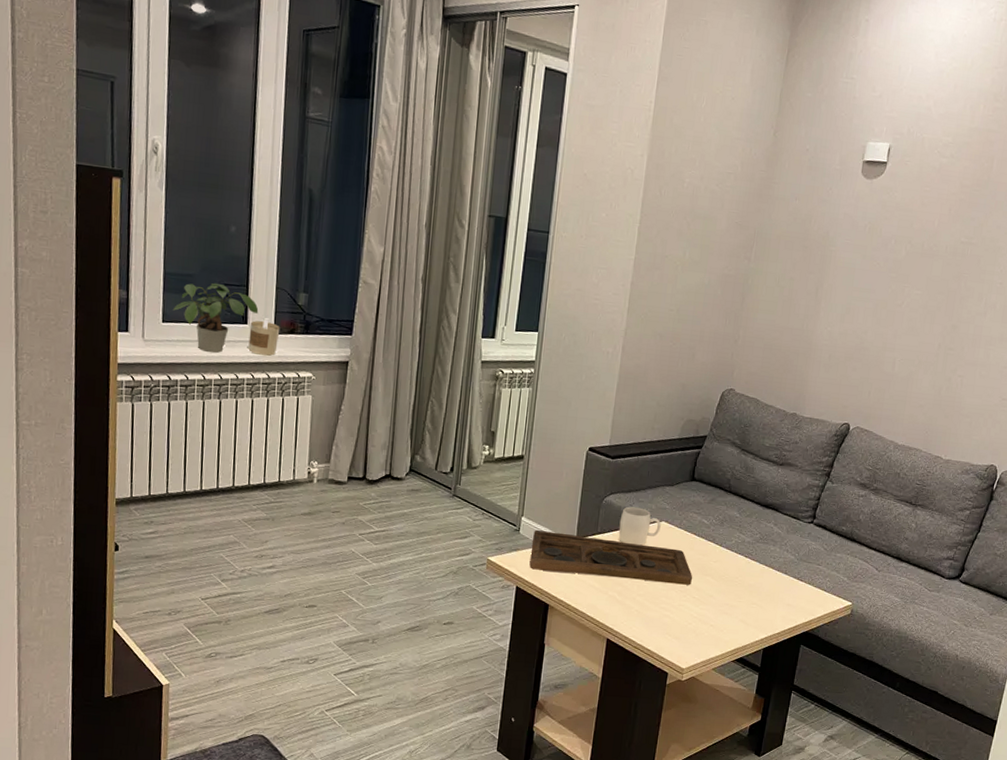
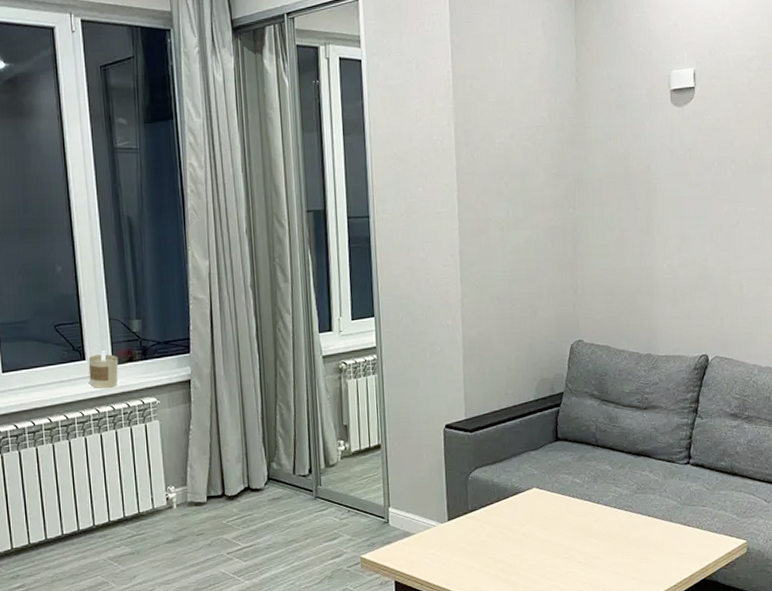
potted plant: present [173,282,259,354] -> none [11,324,95,395]
decorative tray: present [529,529,693,585] -> none [403,514,576,561]
mug: present [618,506,661,546] -> none [489,477,533,518]

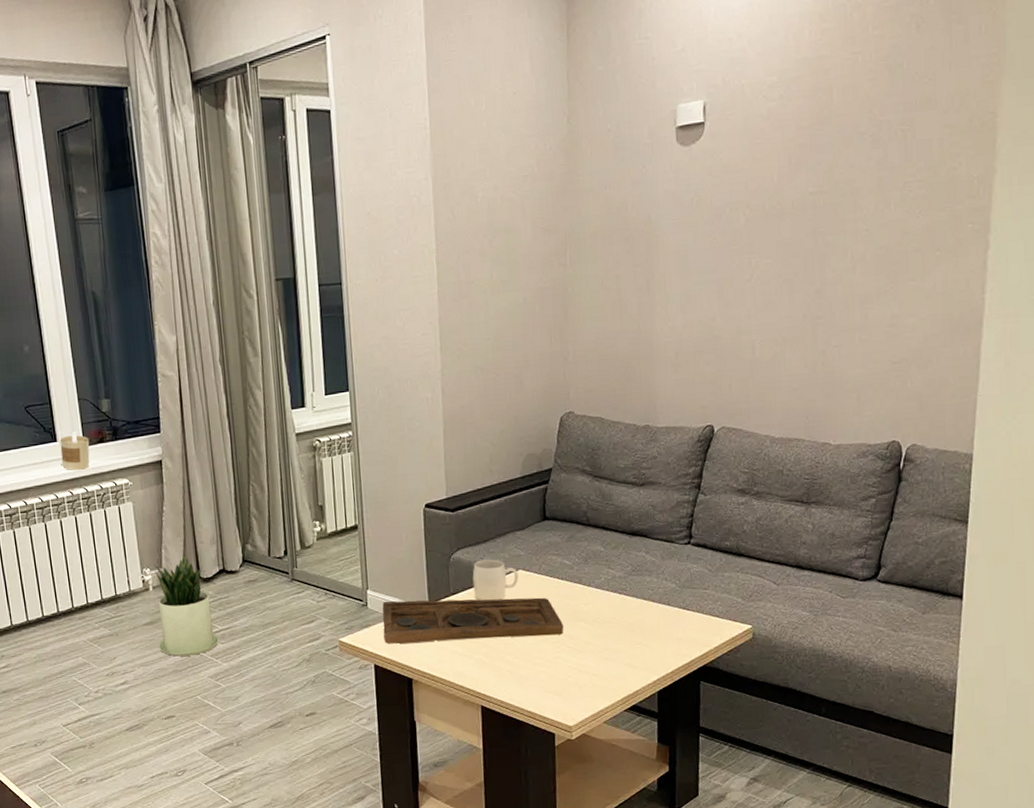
planter: none [179,473,243,575] -> present [154,555,220,657]
decorative tray: none [403,514,576,561] -> present [382,597,564,644]
mug: none [489,477,533,518] -> present [472,559,519,601]

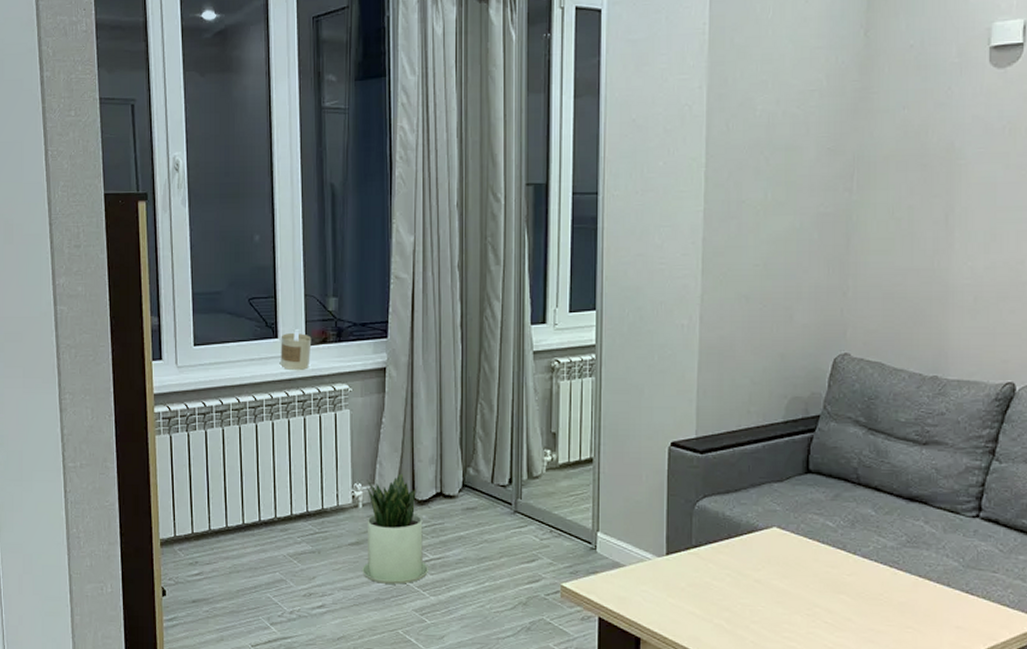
decorative tray: present [382,597,564,644] -> none [612,546,822,607]
mug: present [472,559,519,601] -> none [718,511,772,559]

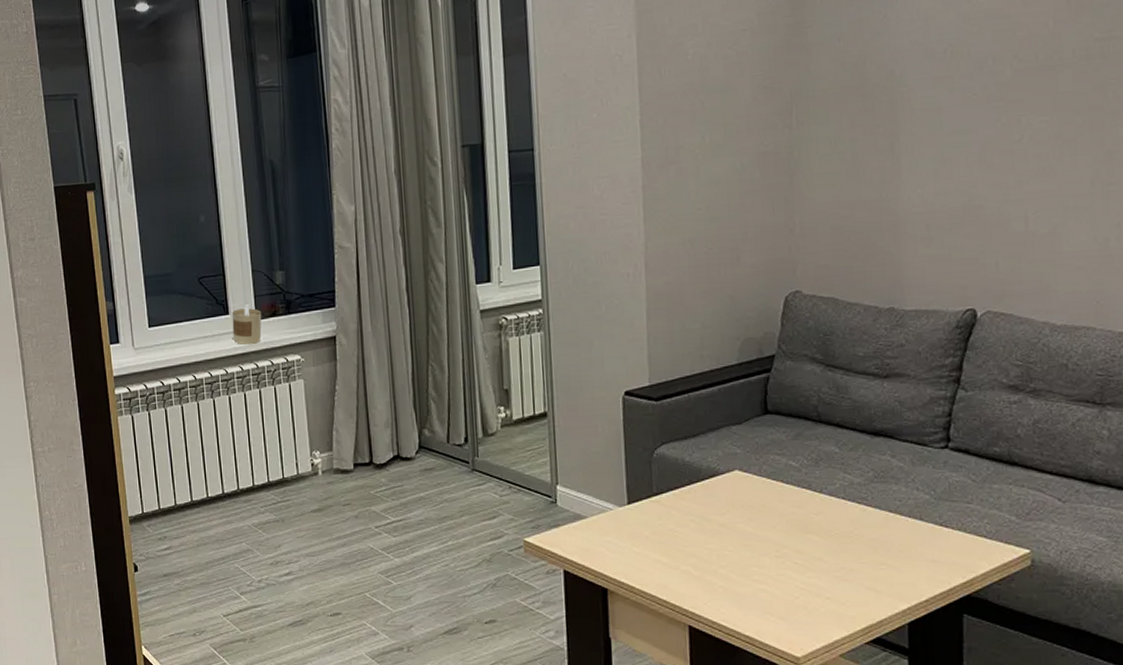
planter: present [361,473,430,584] -> none [324,439,392,548]

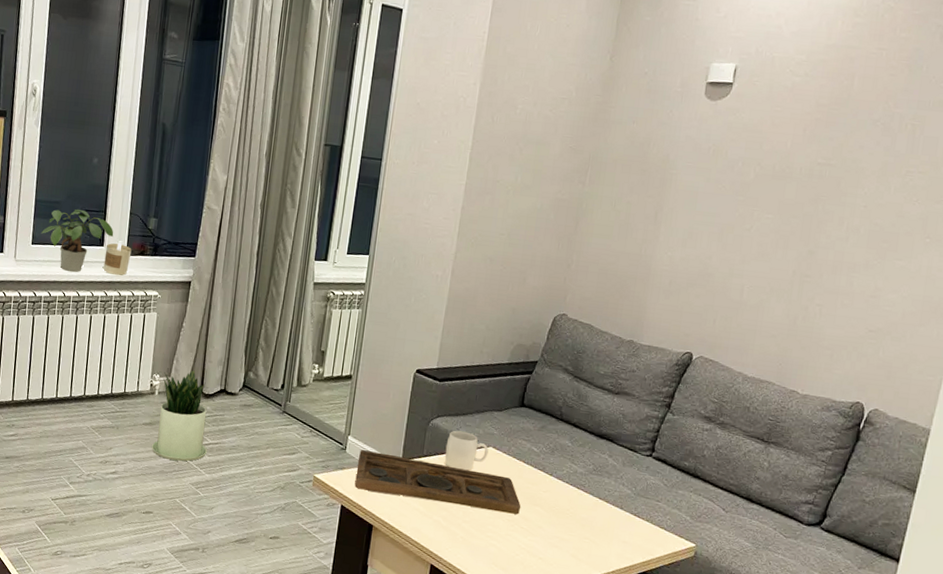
potted plant: none [157,277,238,351] -> present [42,209,114,273]
planter: none [324,439,392,548] -> present [151,370,208,462]
decorative tray: none [573,498,790,548] -> present [354,449,521,515]
mug: none [679,456,735,504] -> present [444,430,489,471]

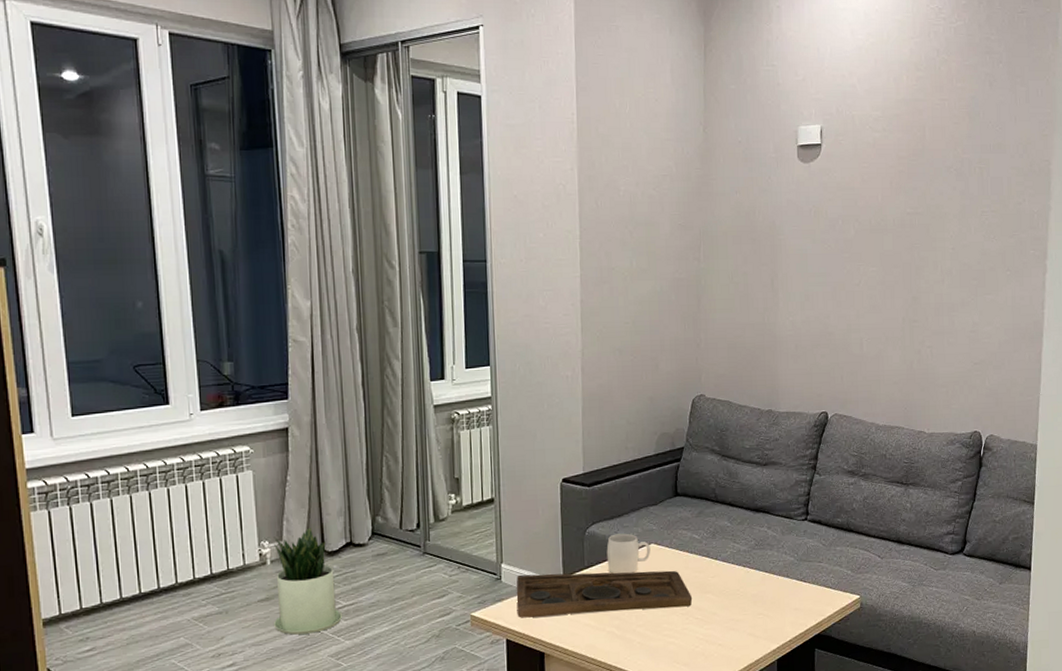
potted plant: present [42,209,114,273] -> none [83,365,180,442]
candle: present [103,242,132,276] -> none [172,396,207,437]

